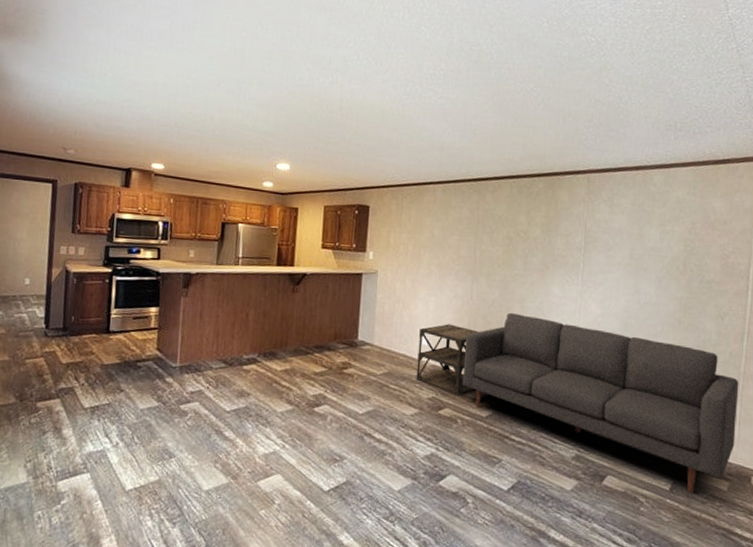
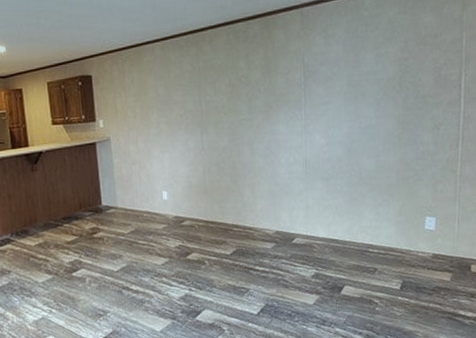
side table: present [416,324,479,396] -> none [158,176,217,241]
sofa: present [462,312,739,493] -> none [202,156,456,288]

